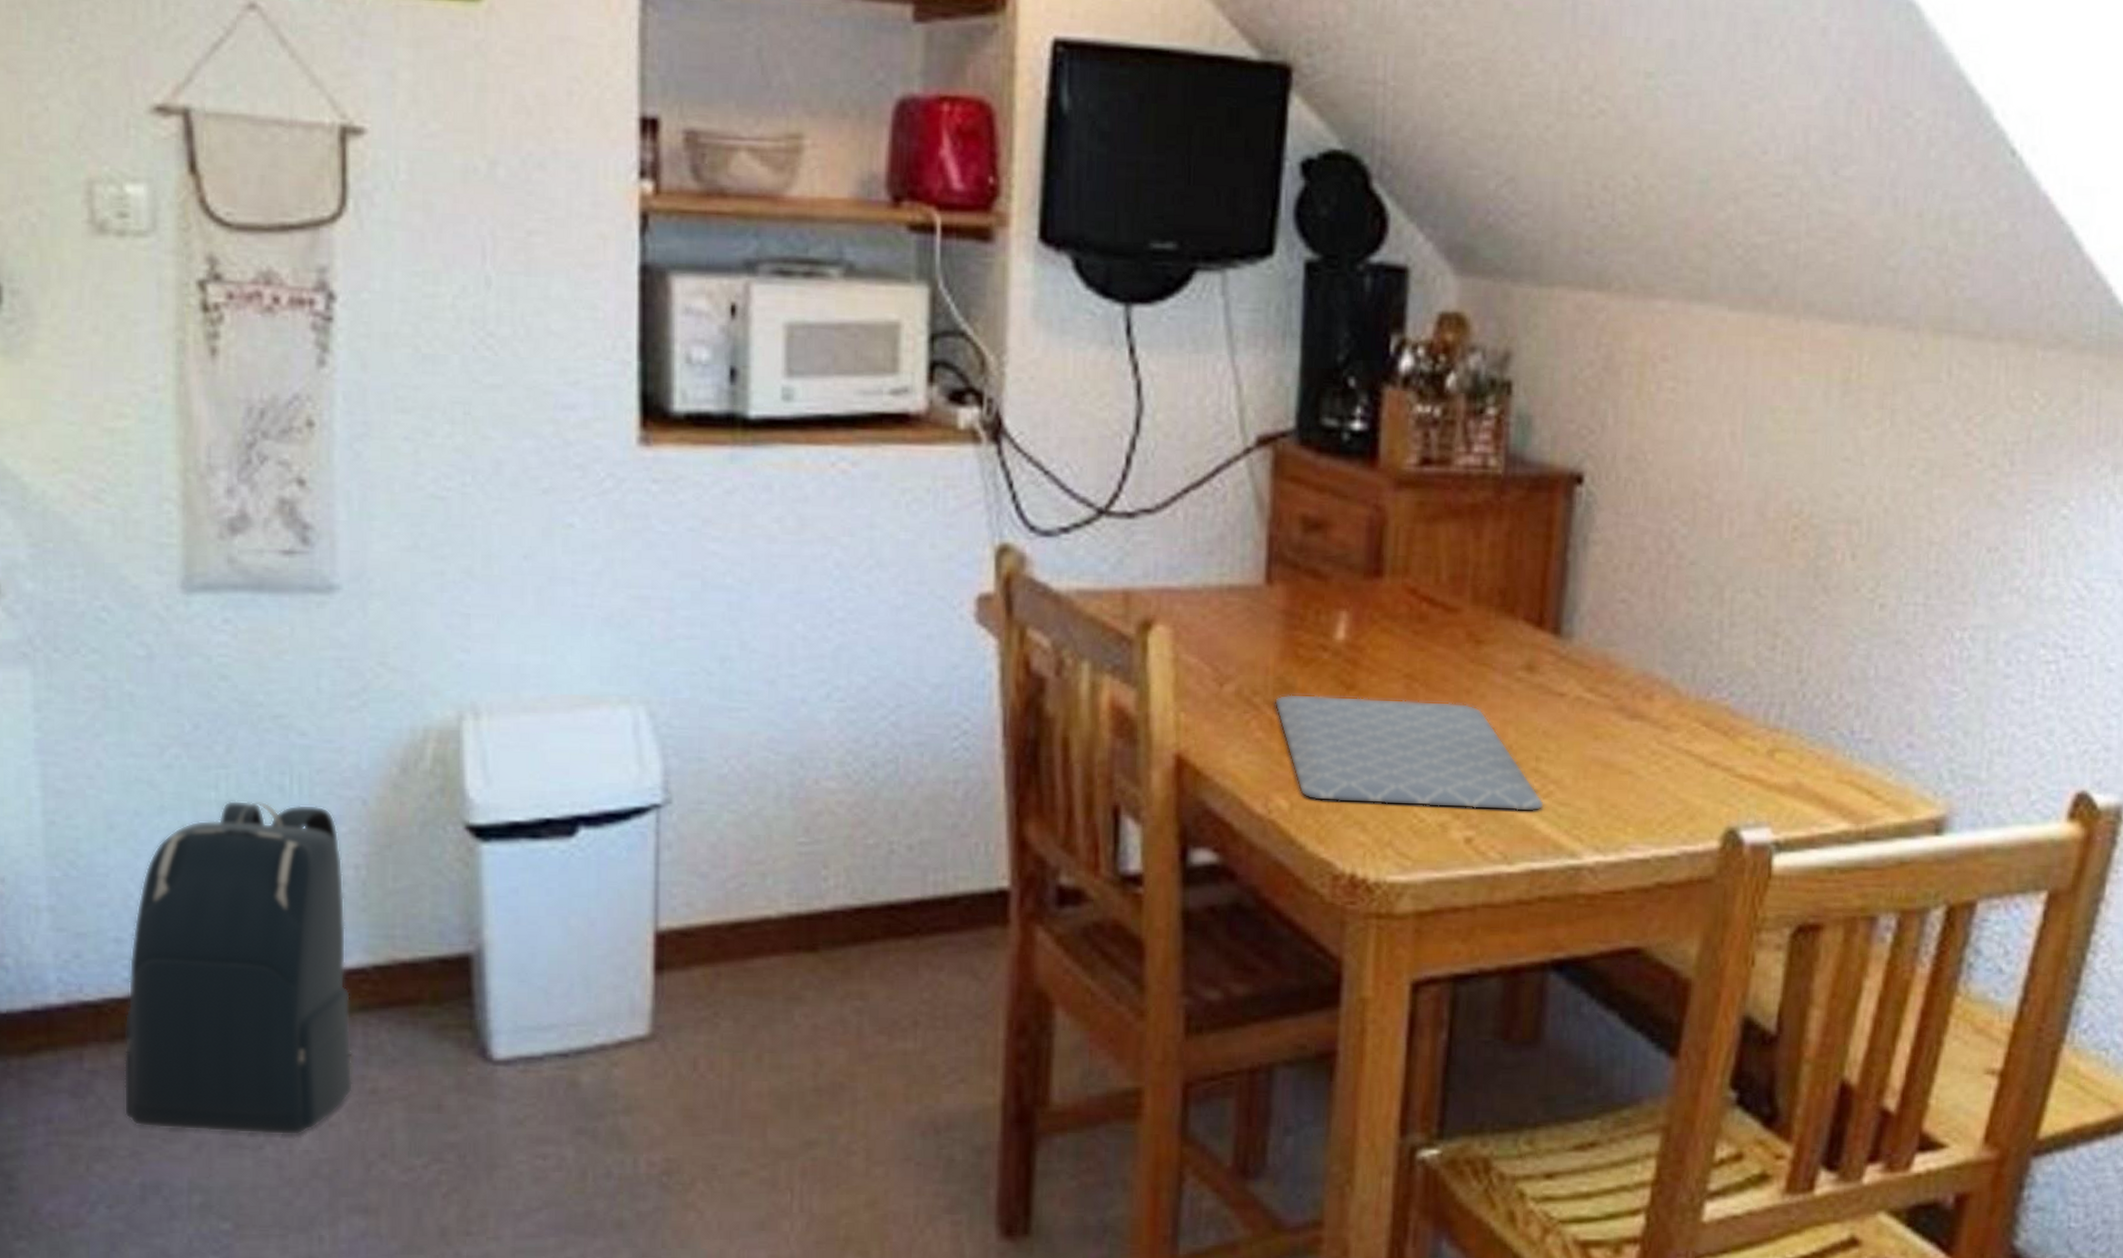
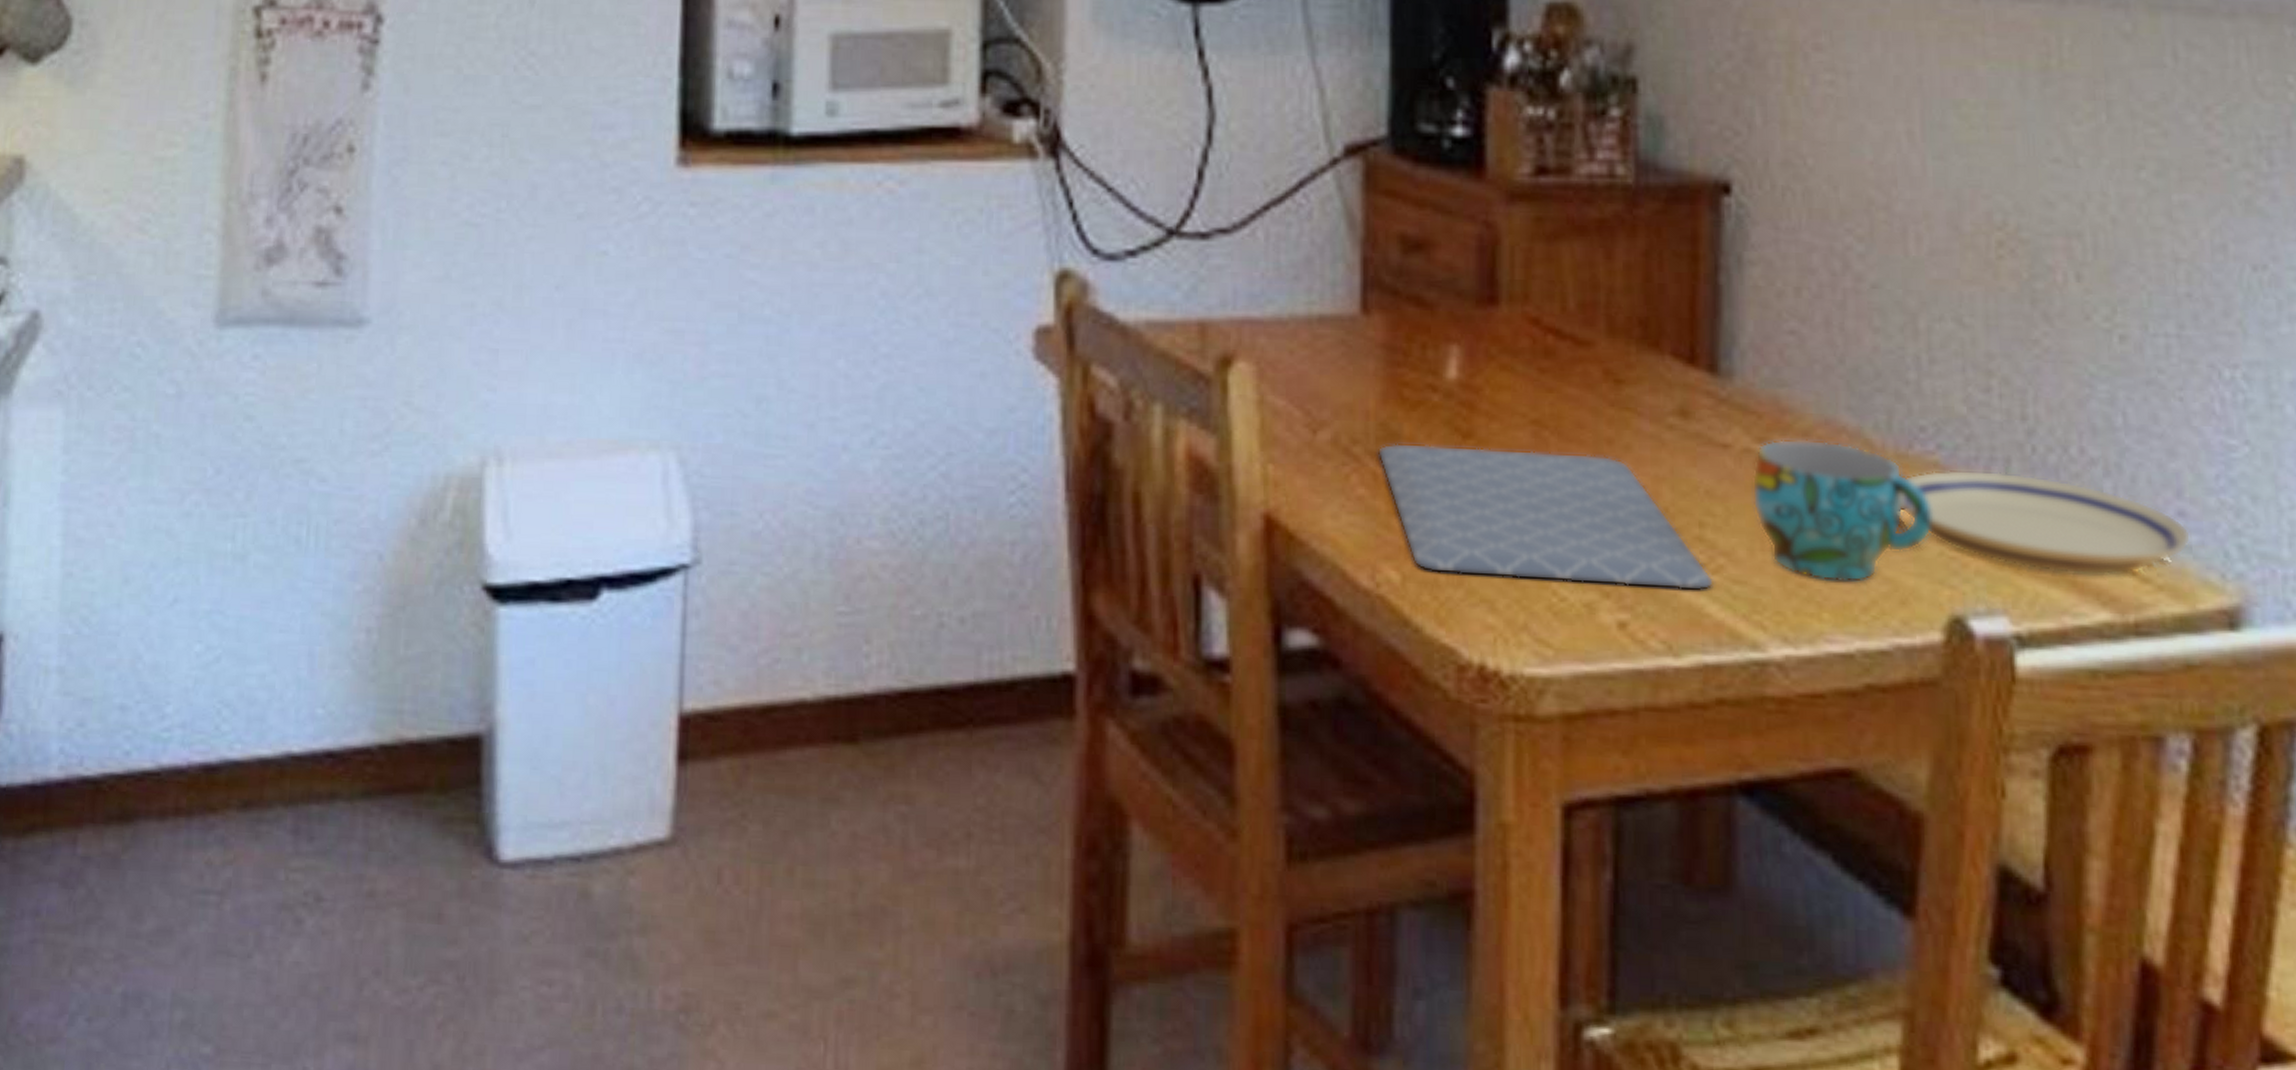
backpack: present [123,800,354,1135] -> none [112,552,355,944]
cup: none [1580,688,1721,803] -> present [1751,438,1933,582]
plate: none [1696,712,1916,795] -> present [1900,469,2192,576]

